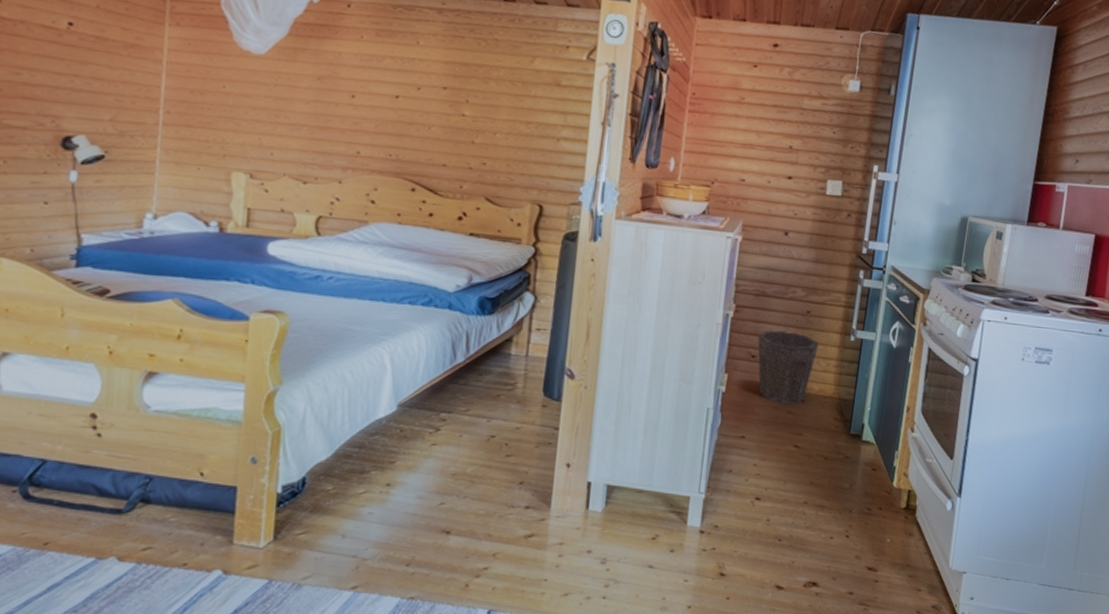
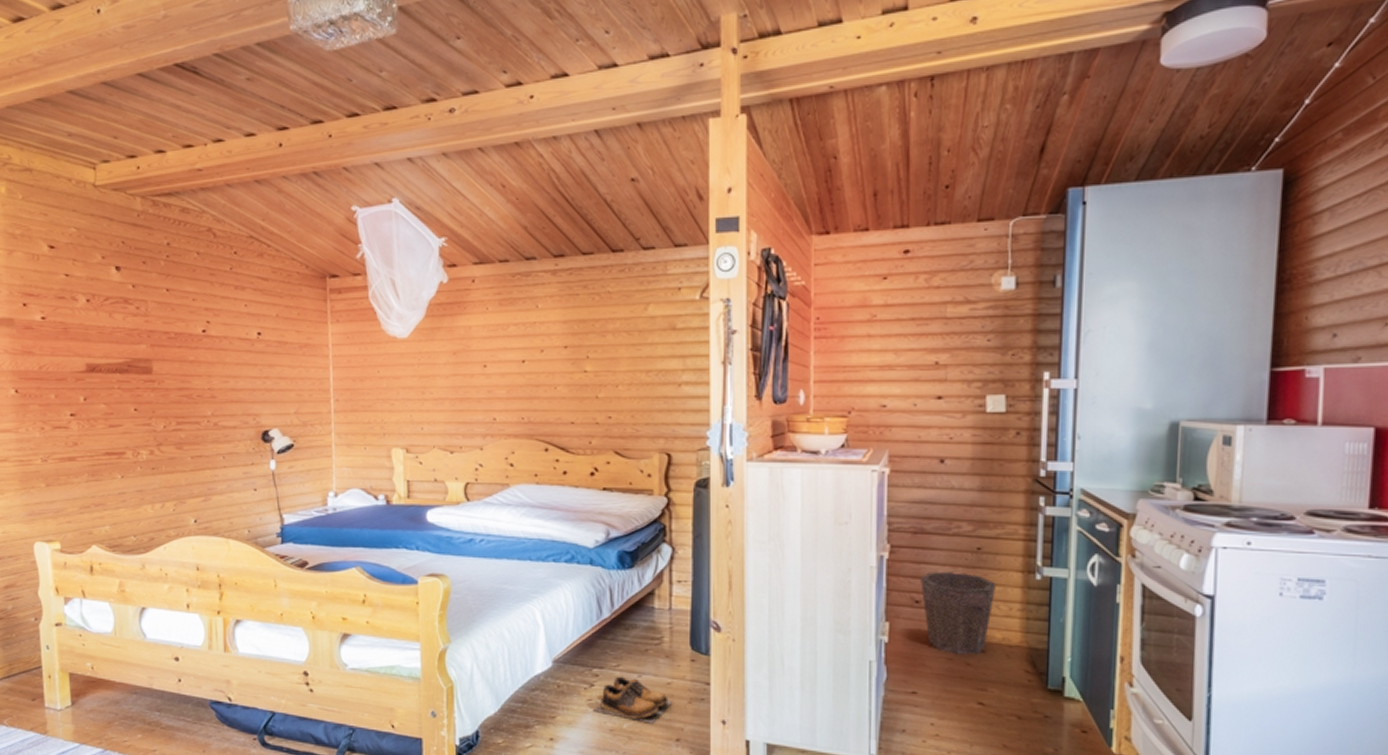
shoes: none [436,421,520,468] -> present [593,676,673,724]

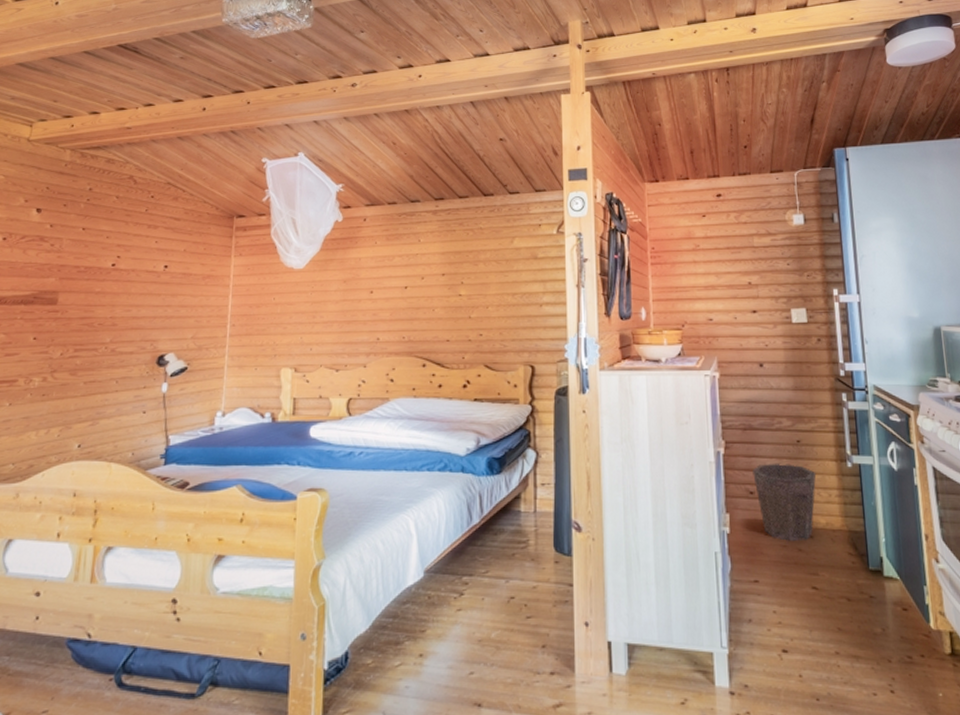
shoes: present [593,676,673,724] -> none [462,583,539,631]

